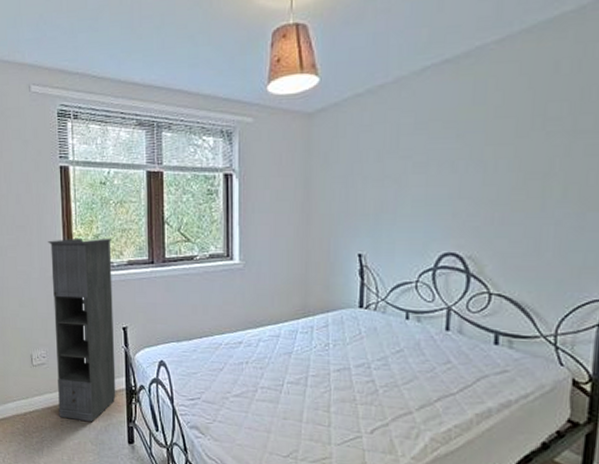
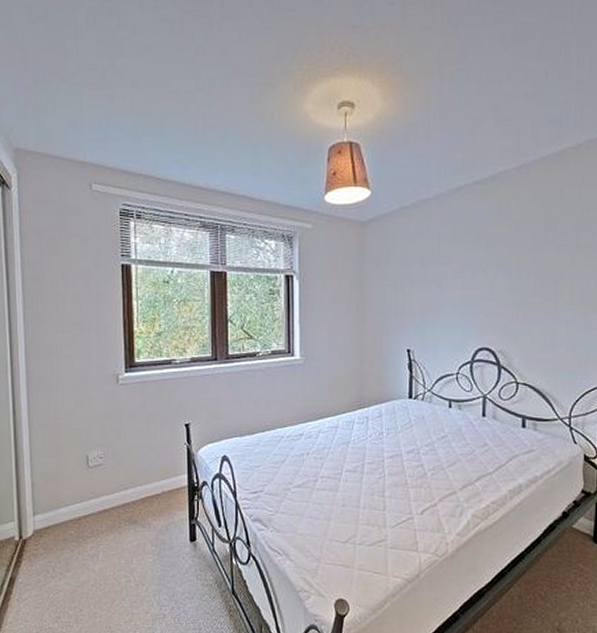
storage cabinet: present [48,237,116,421] -> none [108,335,178,521]

